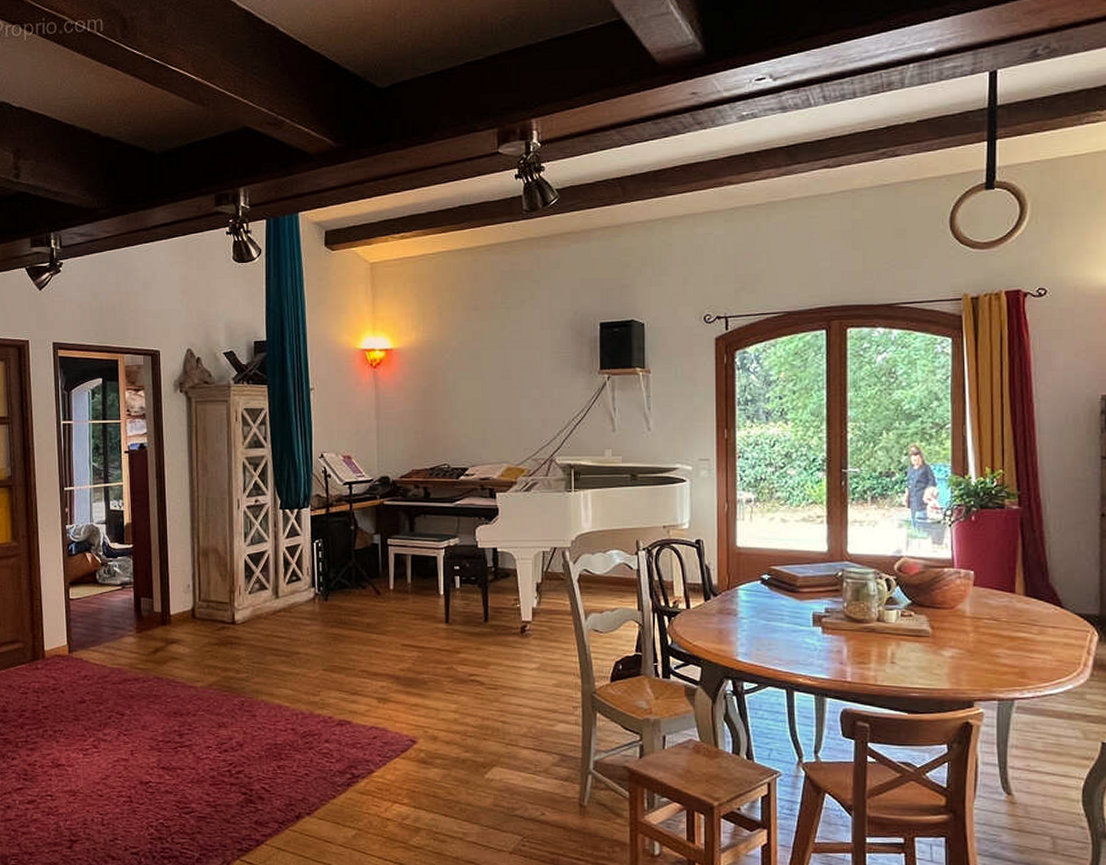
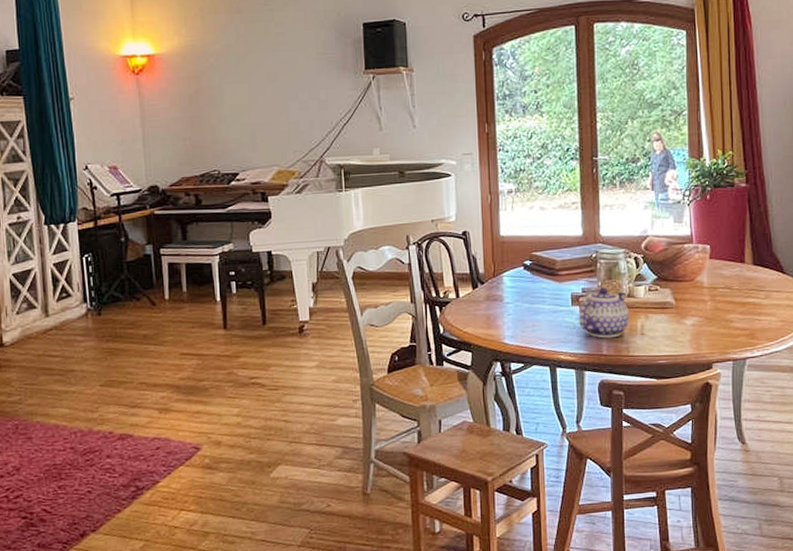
teapot: none [821,609,879,664] -> present [579,287,630,339]

